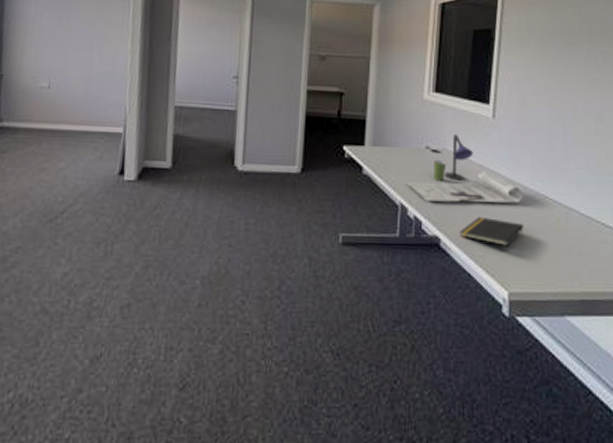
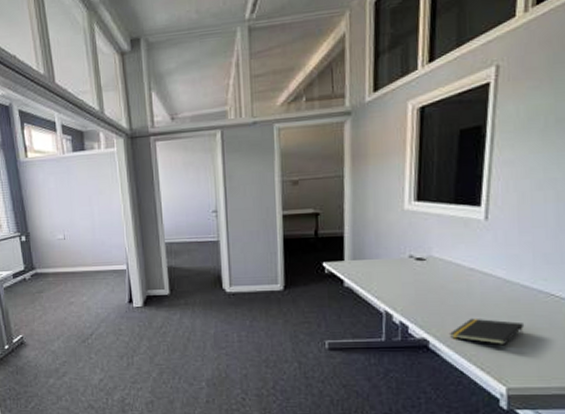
desk lamp: present [406,134,524,203] -> none [389,240,524,307]

